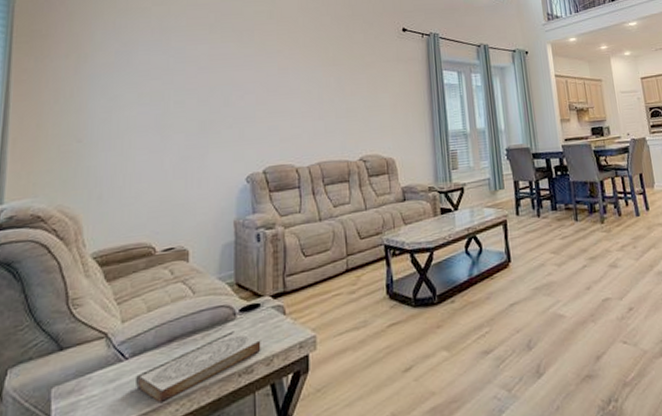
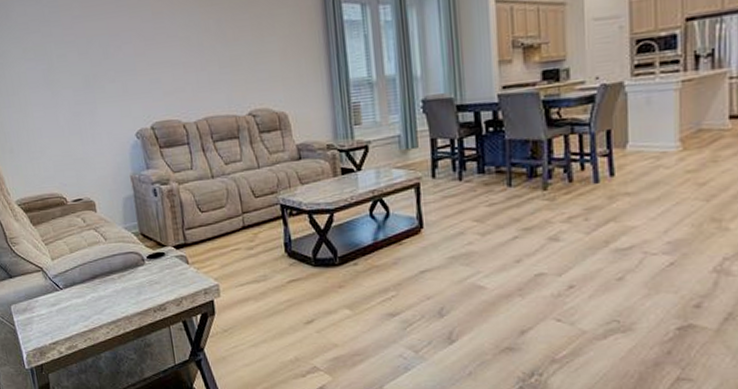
book: present [134,330,261,404] -> none [70,274,171,326]

